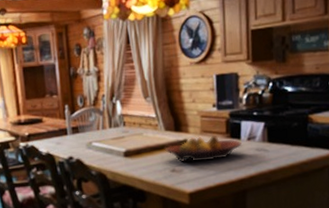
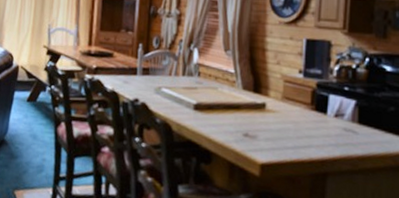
fruit bowl: present [165,135,242,163] -> none [240,102,327,132]

